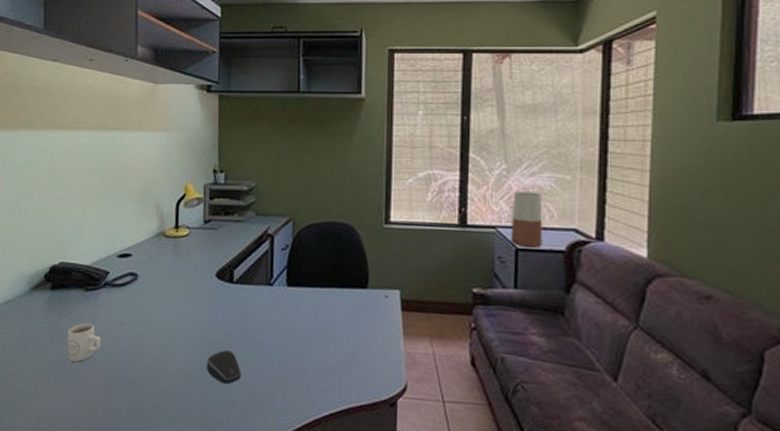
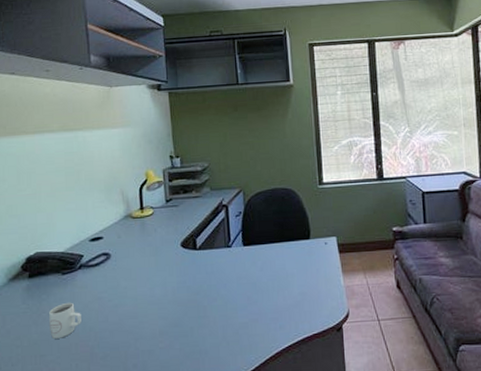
computer mouse: present [206,350,241,384] -> none [179,307,211,336]
vase: present [510,191,543,248] -> none [416,147,442,190]

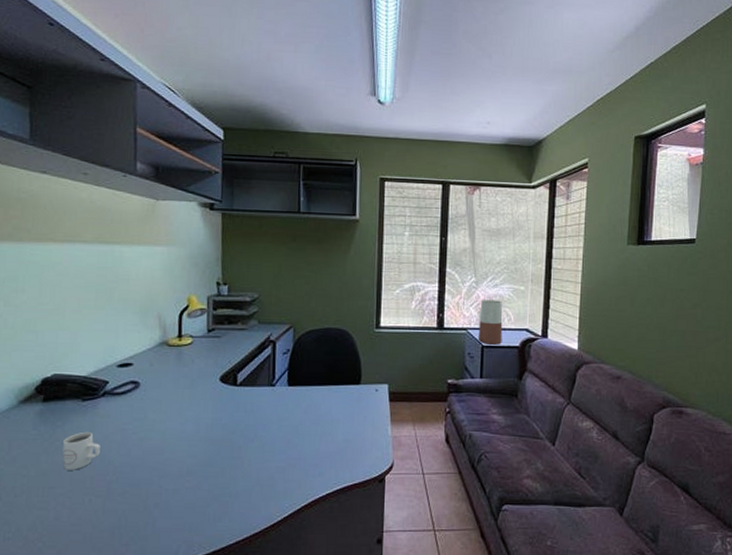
vase: none [416,147,442,190] -> present [478,300,503,345]

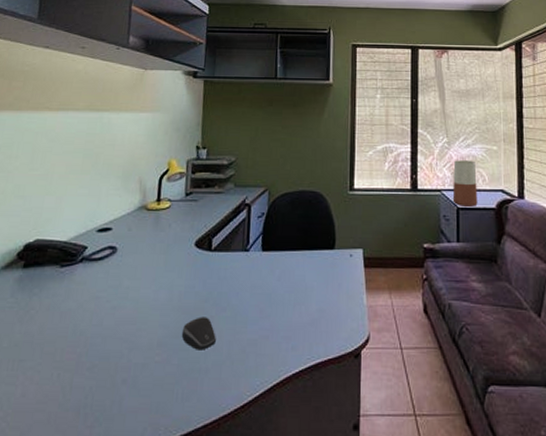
mug: present [61,431,101,470] -> none [35,299,74,341]
computer mouse: none [210,447,245,477] -> present [181,316,216,350]

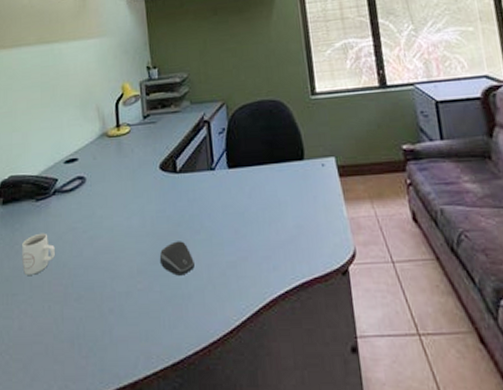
mug: none [35,299,74,341] -> present [21,233,56,275]
vase: present [452,160,478,207] -> none [425,46,459,99]

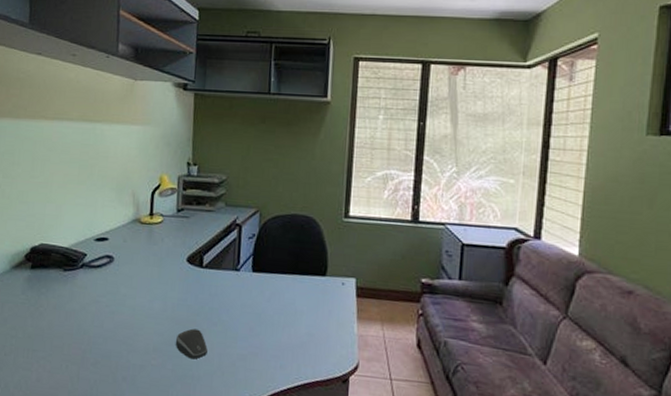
mug: present [21,233,56,275] -> none [44,300,78,336]

